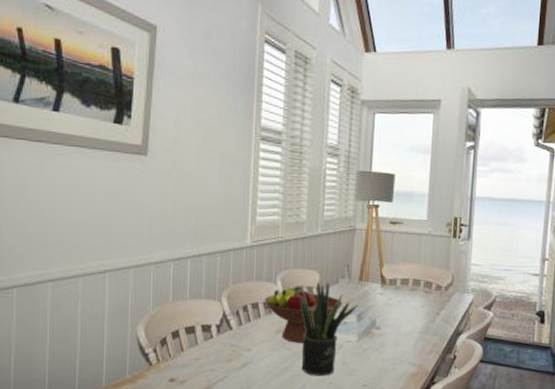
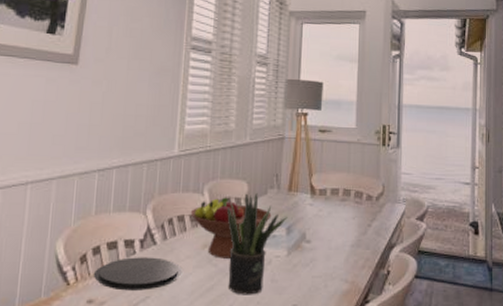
plate: none [173,341,258,371] -> present [93,257,183,291]

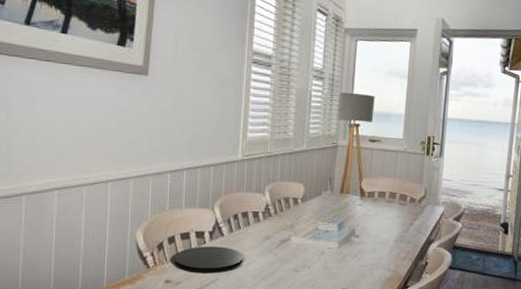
fruit bowl: present [190,197,272,259] -> none [253,197,325,249]
potted plant: present [227,192,288,295] -> none [286,193,339,280]

